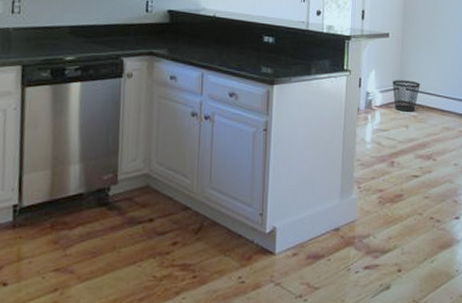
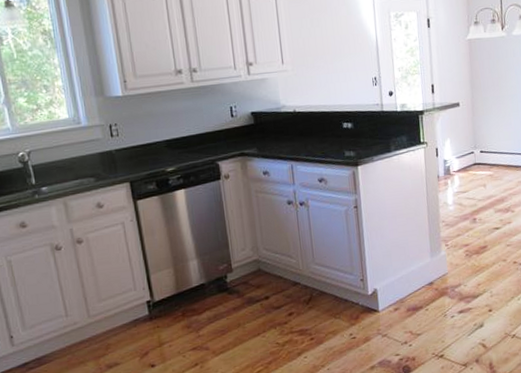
wastebasket: present [392,80,420,112] -> none [467,143,494,173]

